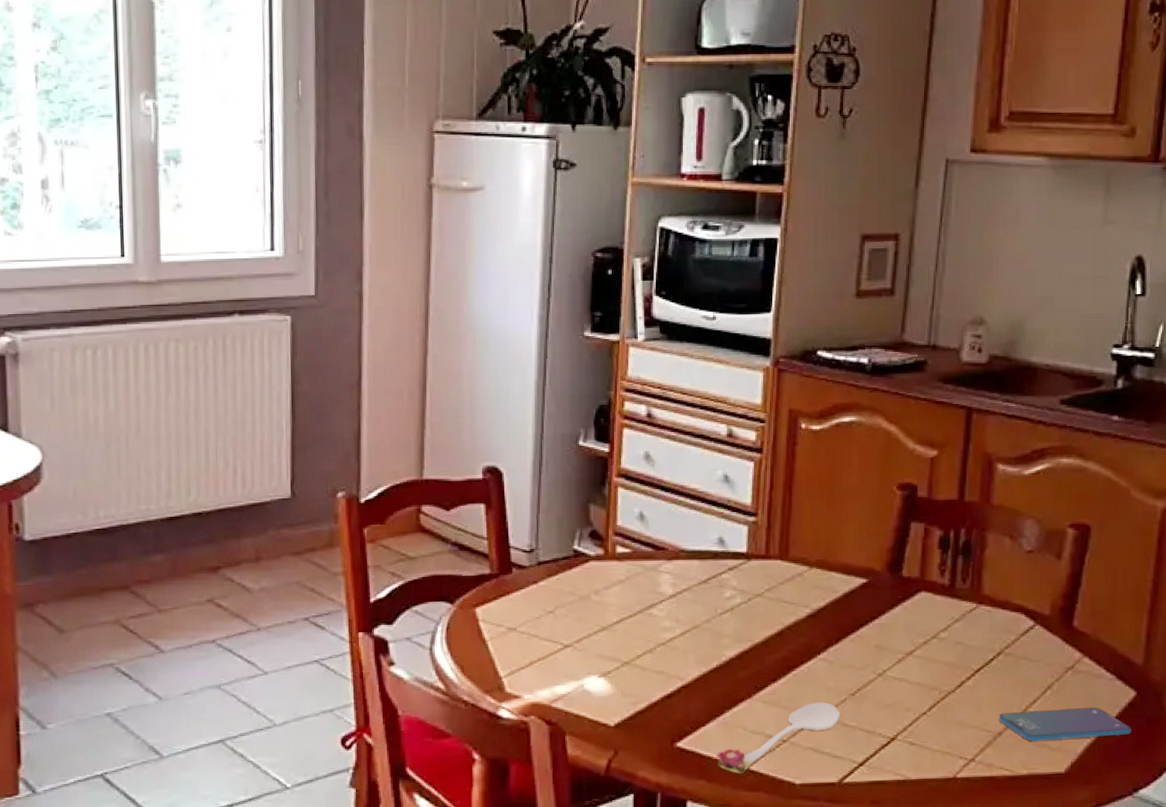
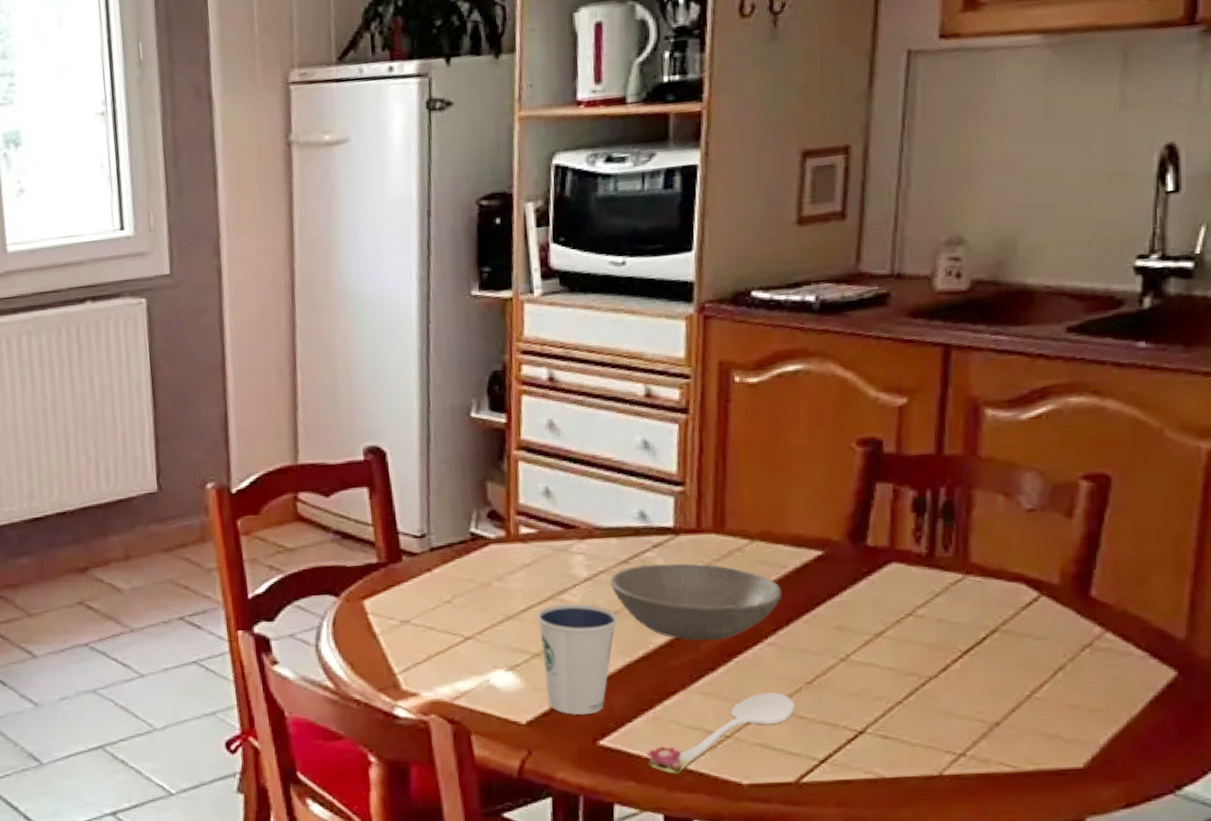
dixie cup: none [627,617,696,719] -> present [536,603,617,715]
soup bowl: none [692,585,833,655] -> present [610,563,782,641]
smartphone: present [998,707,1132,741] -> none [995,690,1172,732]

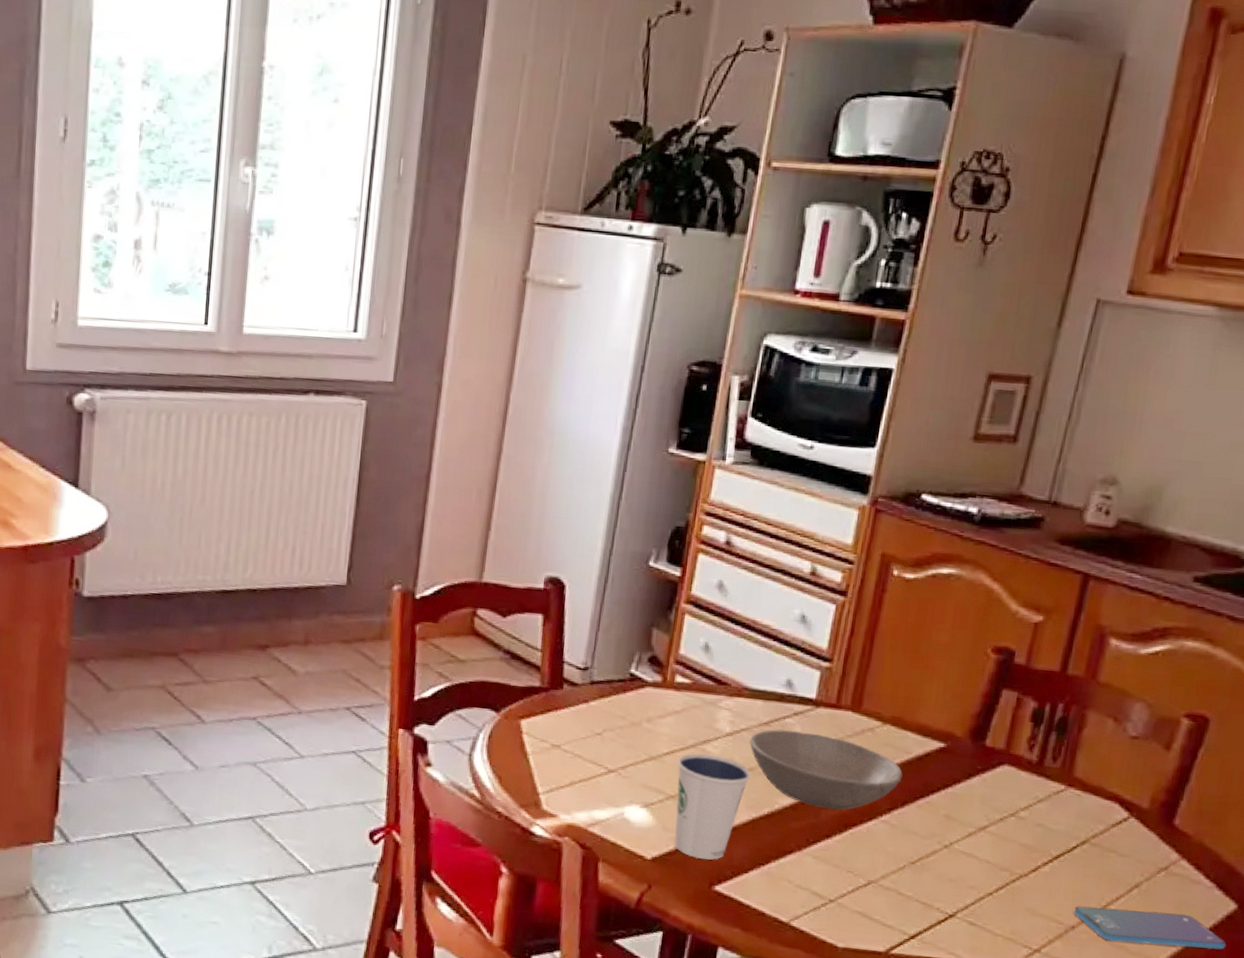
spoon: present [647,692,795,774] -> none [755,865,897,928]
smartphone: none [995,690,1172,732] -> present [1073,906,1227,950]

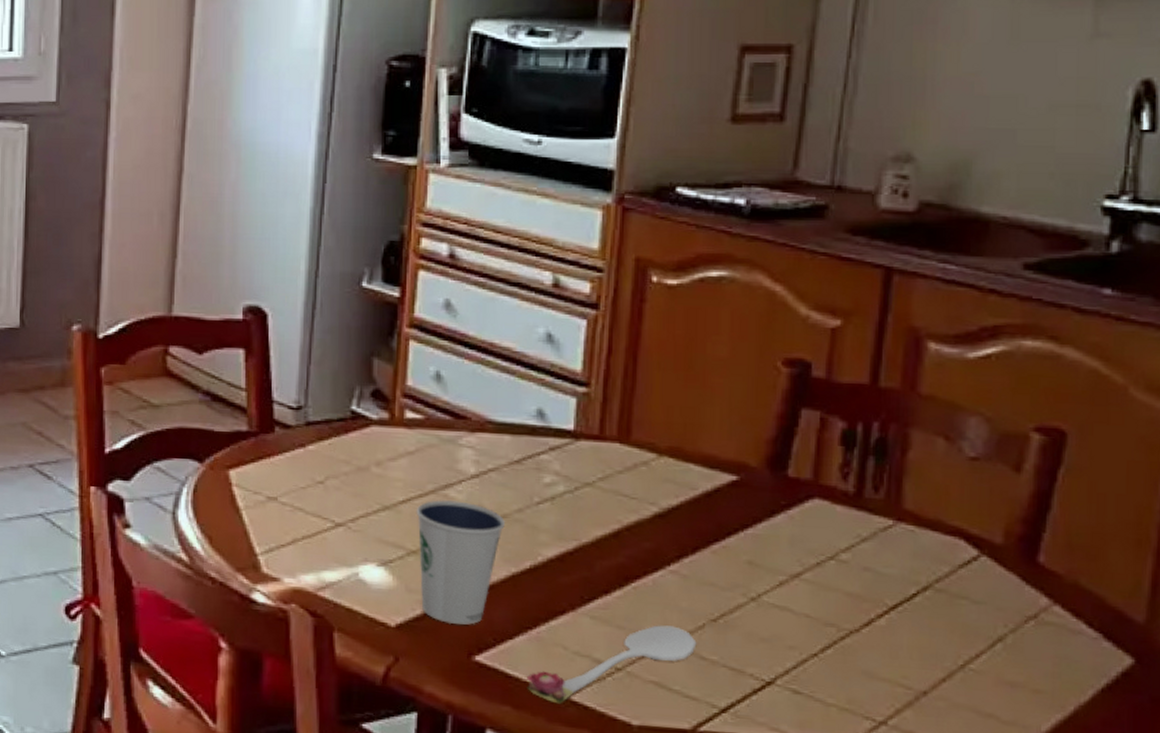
soup bowl: present [749,729,903,810] -> none [500,467,689,561]
spoon: none [755,865,897,928] -> present [527,625,697,704]
smartphone: present [1073,906,1227,950] -> none [923,666,1127,716]

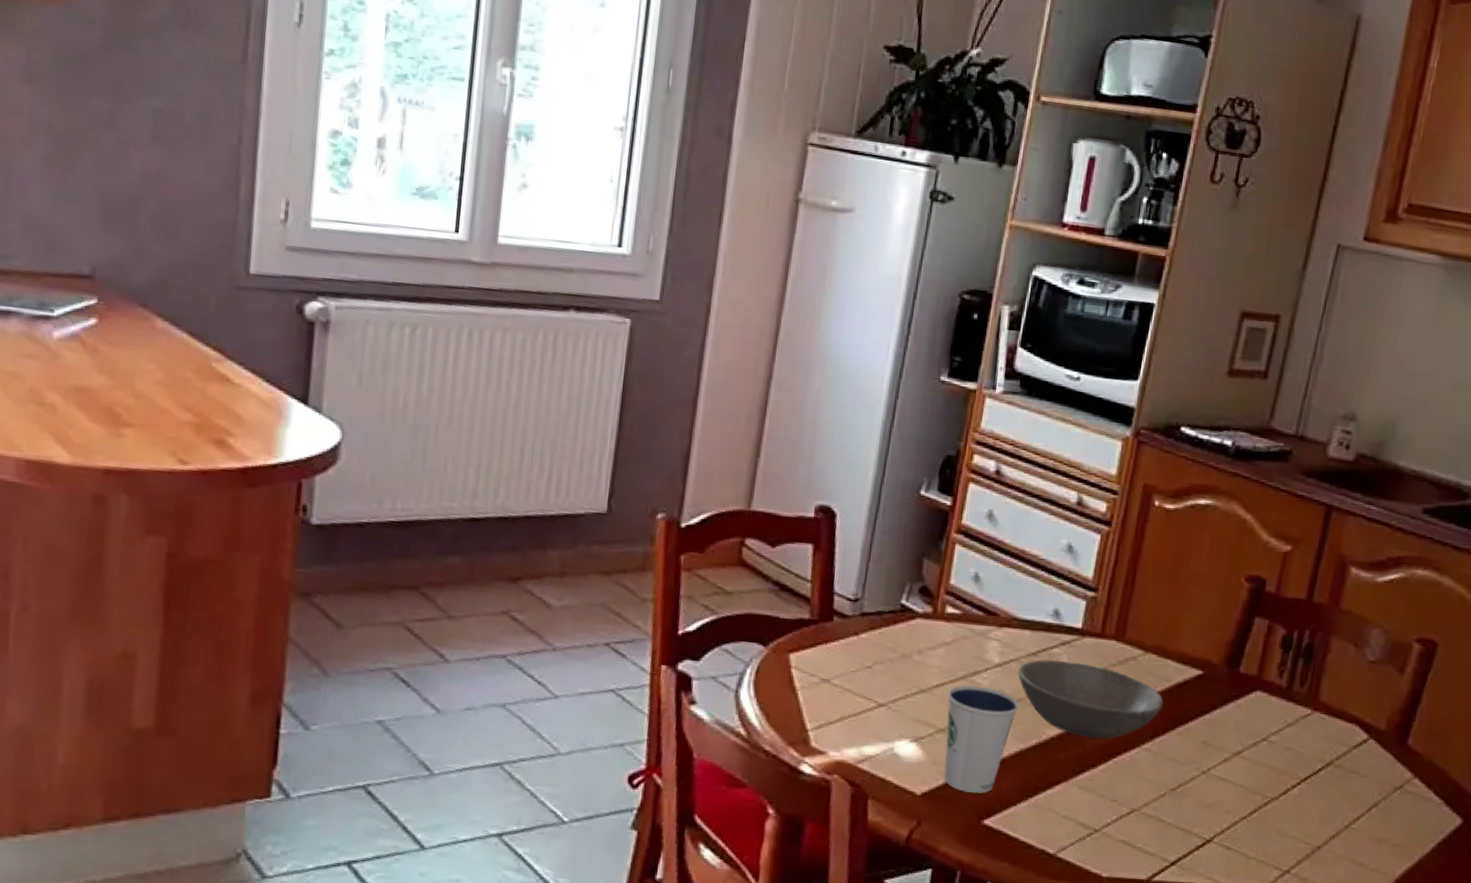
soup bowl: none [500,467,689,561] -> present [1018,659,1164,740]
spoon: present [527,625,697,704] -> none [1023,793,1158,860]

